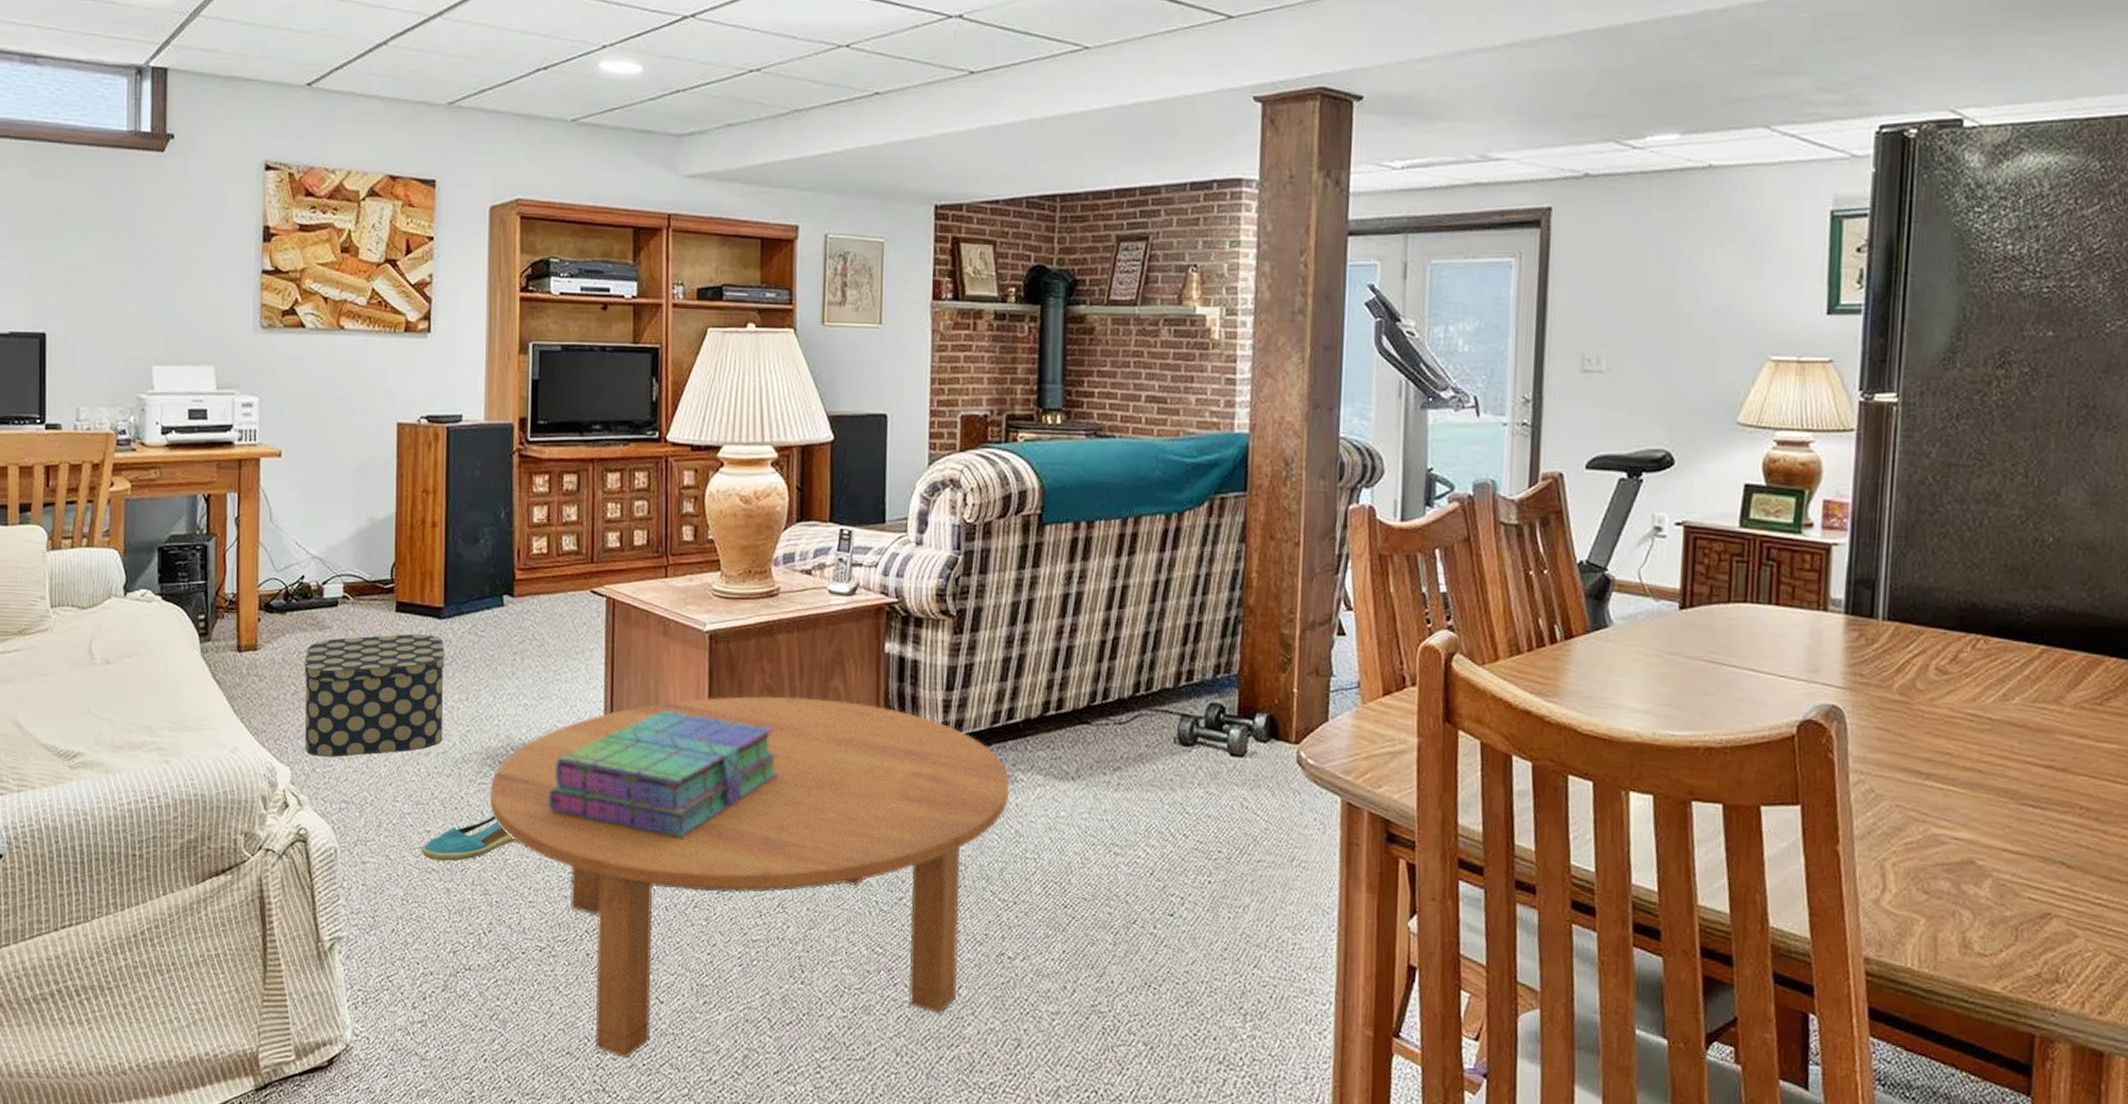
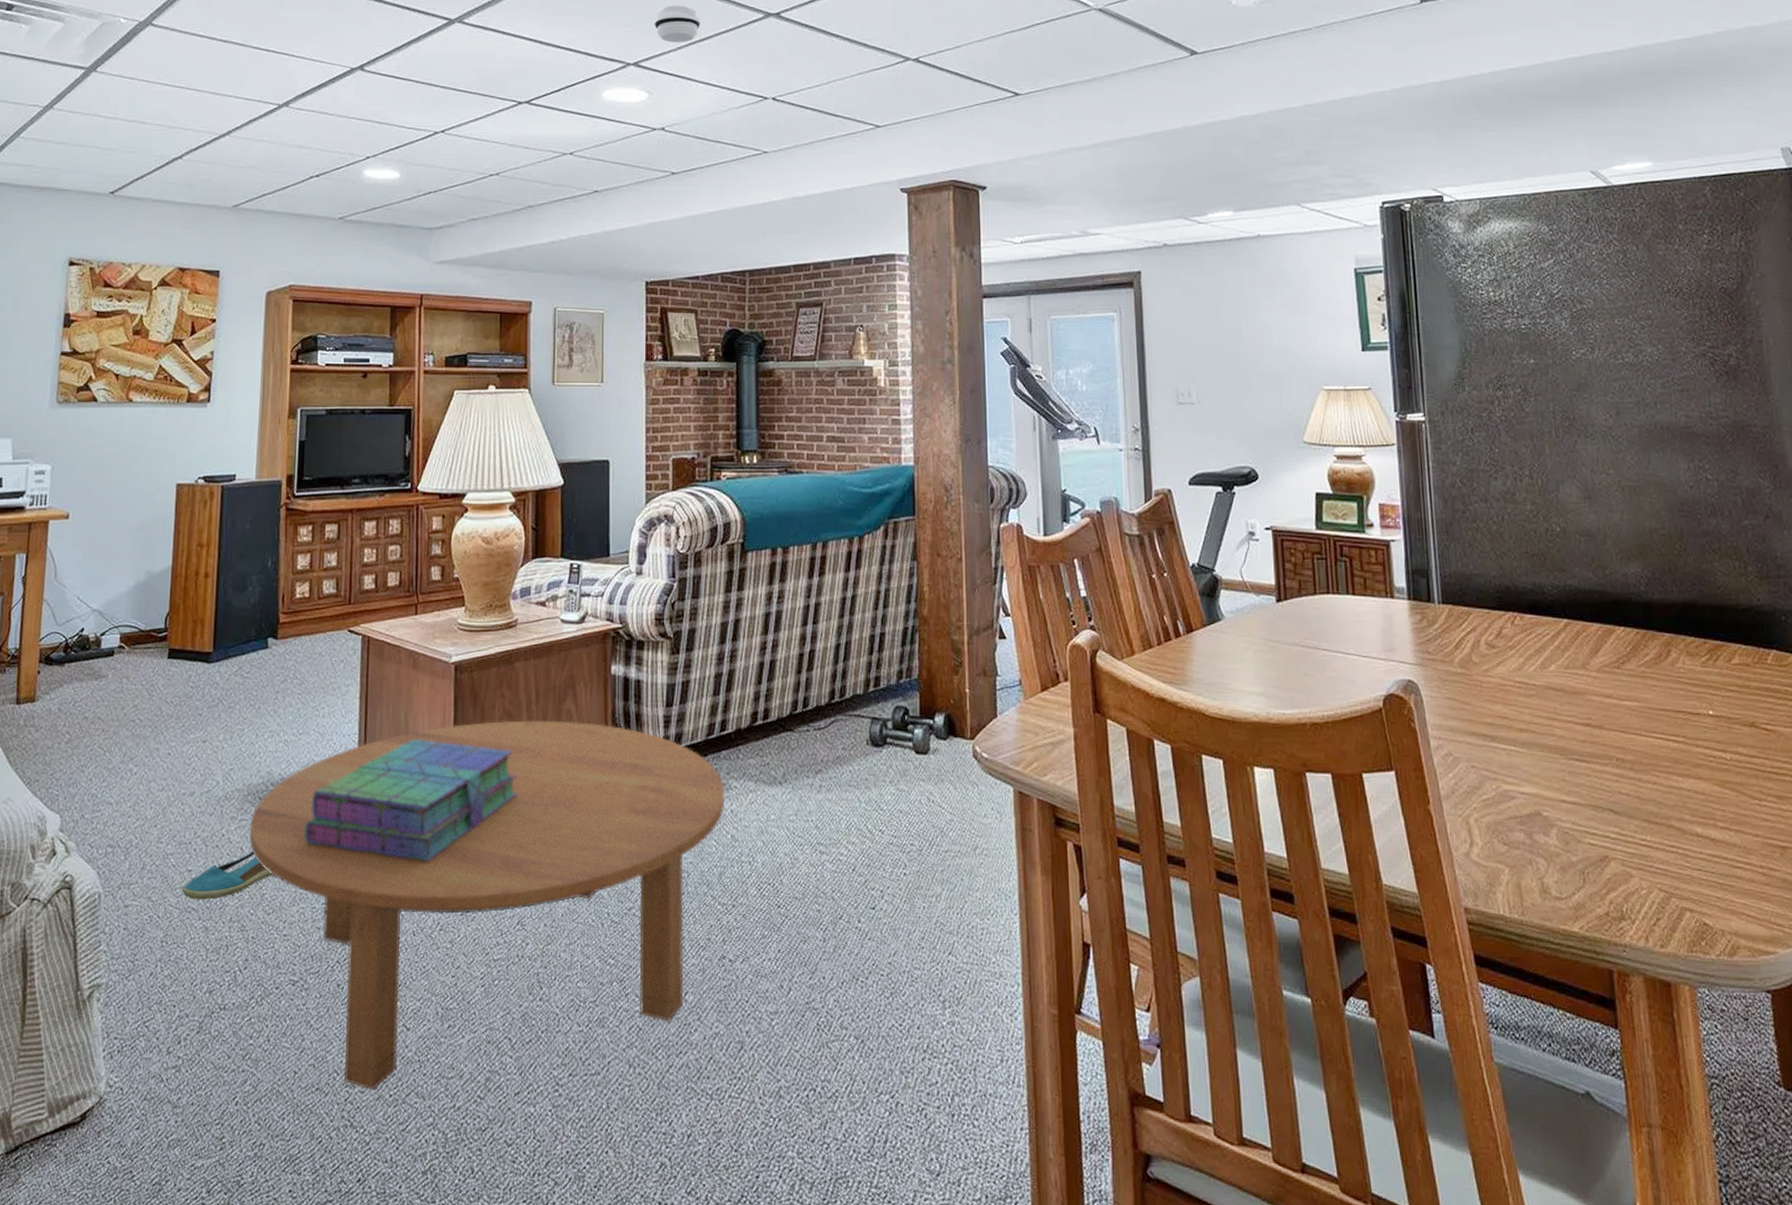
storage box: present [304,633,445,758] -> none [75,679,212,803]

